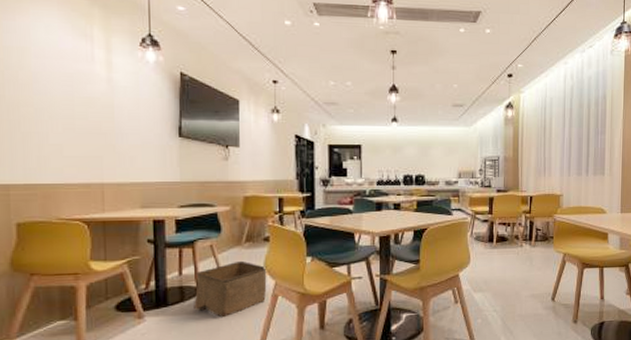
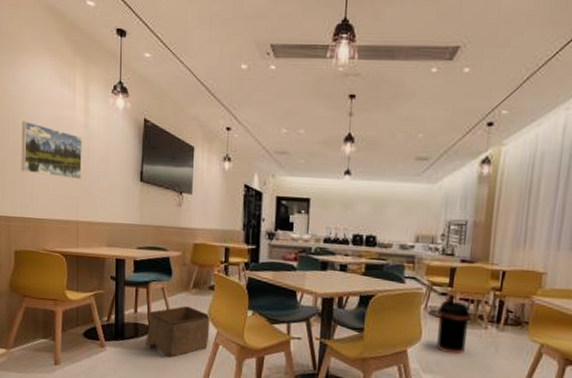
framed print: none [21,75,106,138] -> present [21,121,83,180]
trash can: none [481,226,509,272] -> present [436,300,472,355]

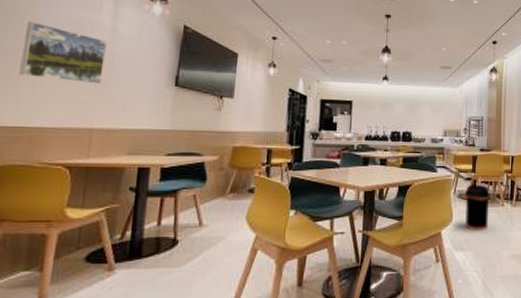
storage bin: present [145,306,210,358] -> none [168,212,249,272]

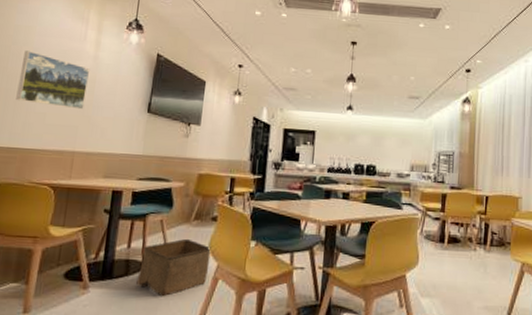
storage bin: none [168,212,249,272] -> present [136,238,211,297]
trash can: present [464,184,491,231] -> none [432,224,462,277]

